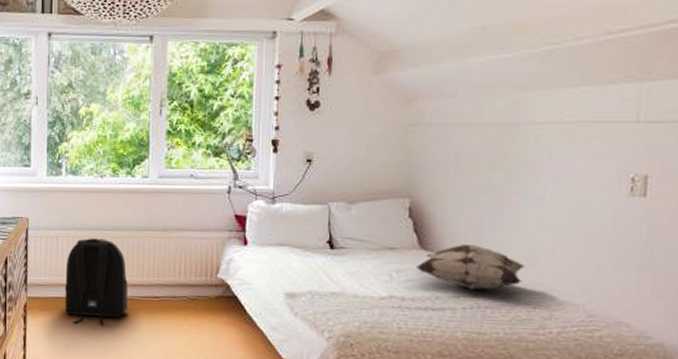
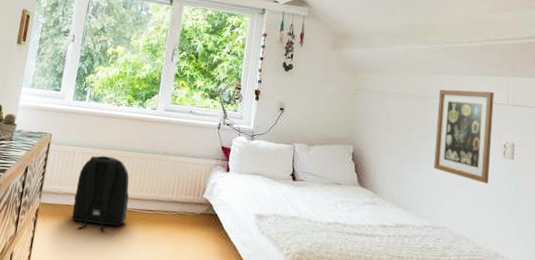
decorative pillow: present [416,245,526,291] -> none [355,185,433,223]
wall art: none [526,107,617,232] -> present [434,89,494,183]

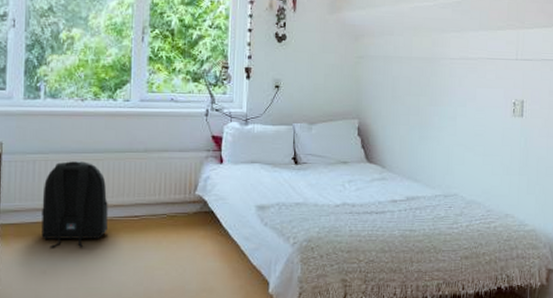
wall art: present [434,89,494,183] -> none [443,47,503,144]

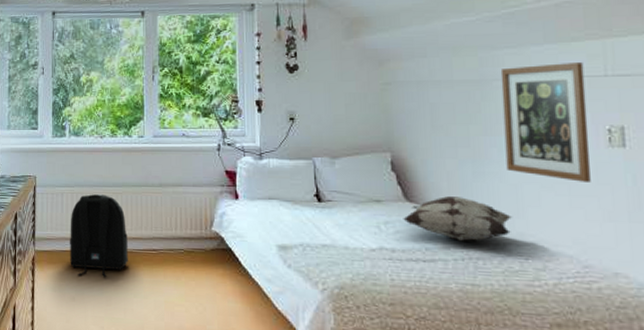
decorative pillow: none [363,157,444,196] -> present [403,196,513,242]
wall art: none [443,47,503,144] -> present [500,62,591,182]

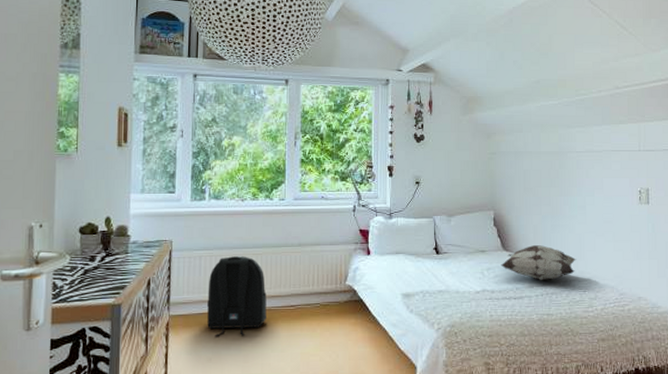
wall art: present [500,62,591,182] -> none [573,140,628,231]

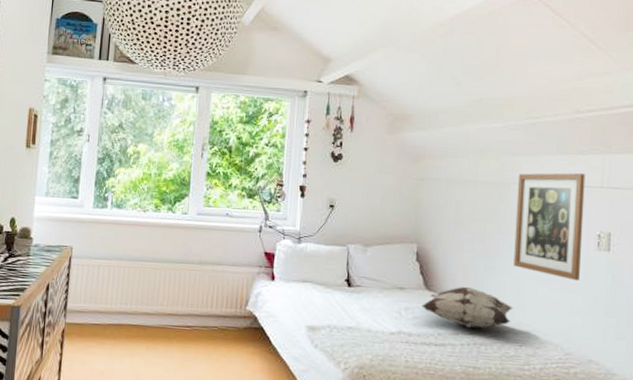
backpack: present [207,256,267,337] -> none [101,268,163,352]
wall art: none [573,140,628,231] -> present [513,173,586,280]

